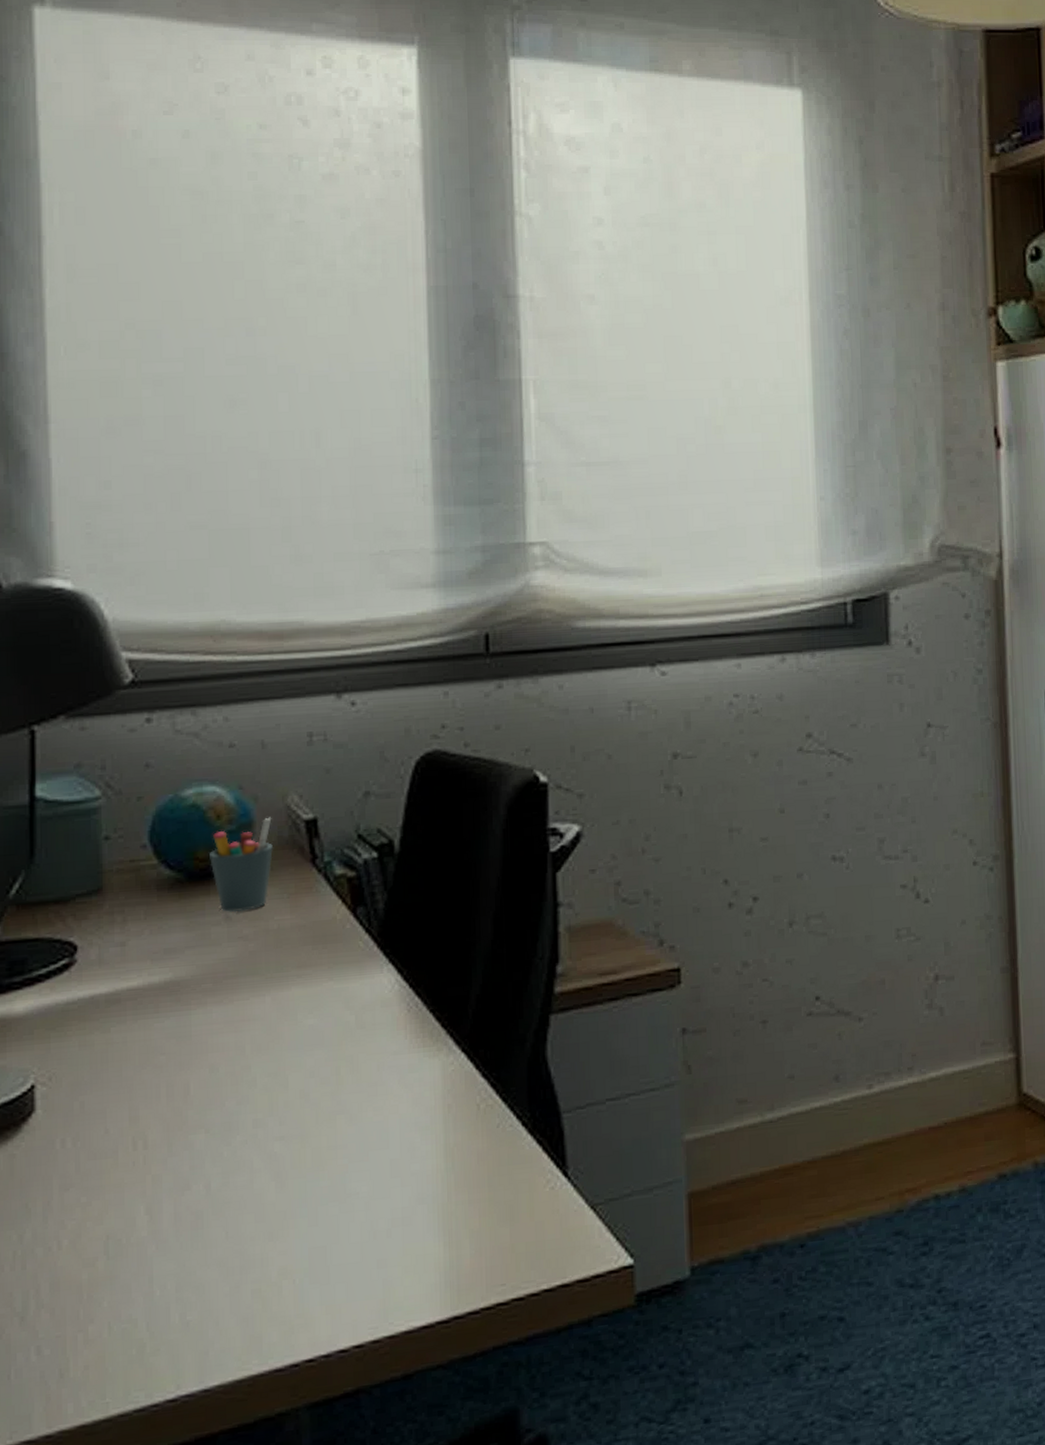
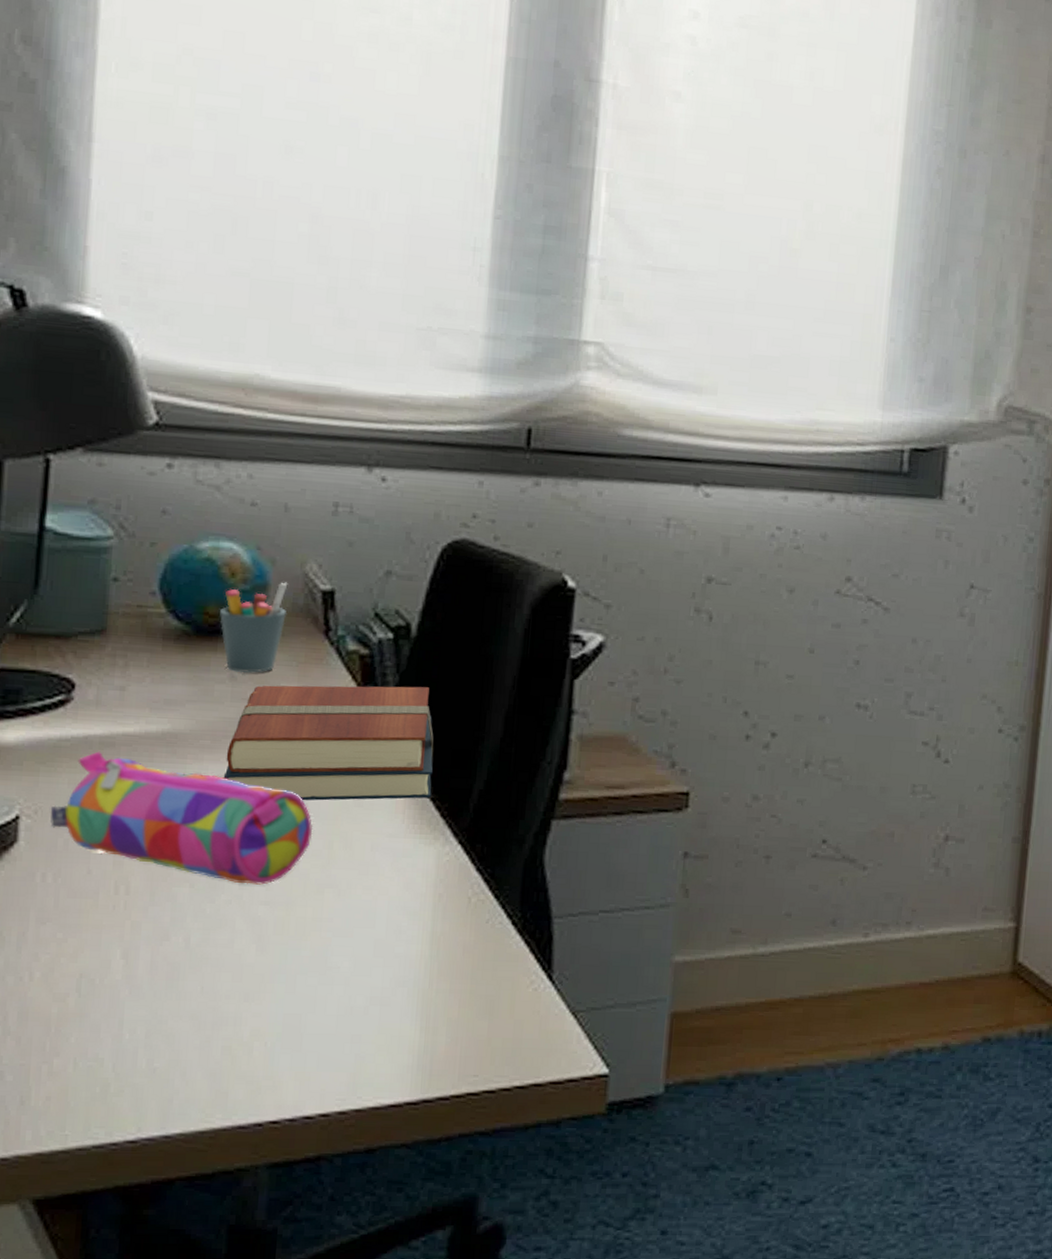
pencil case: none [64,1009,320,1123] -> present [50,751,313,885]
books: none [228,900,431,1030] -> present [223,685,434,801]

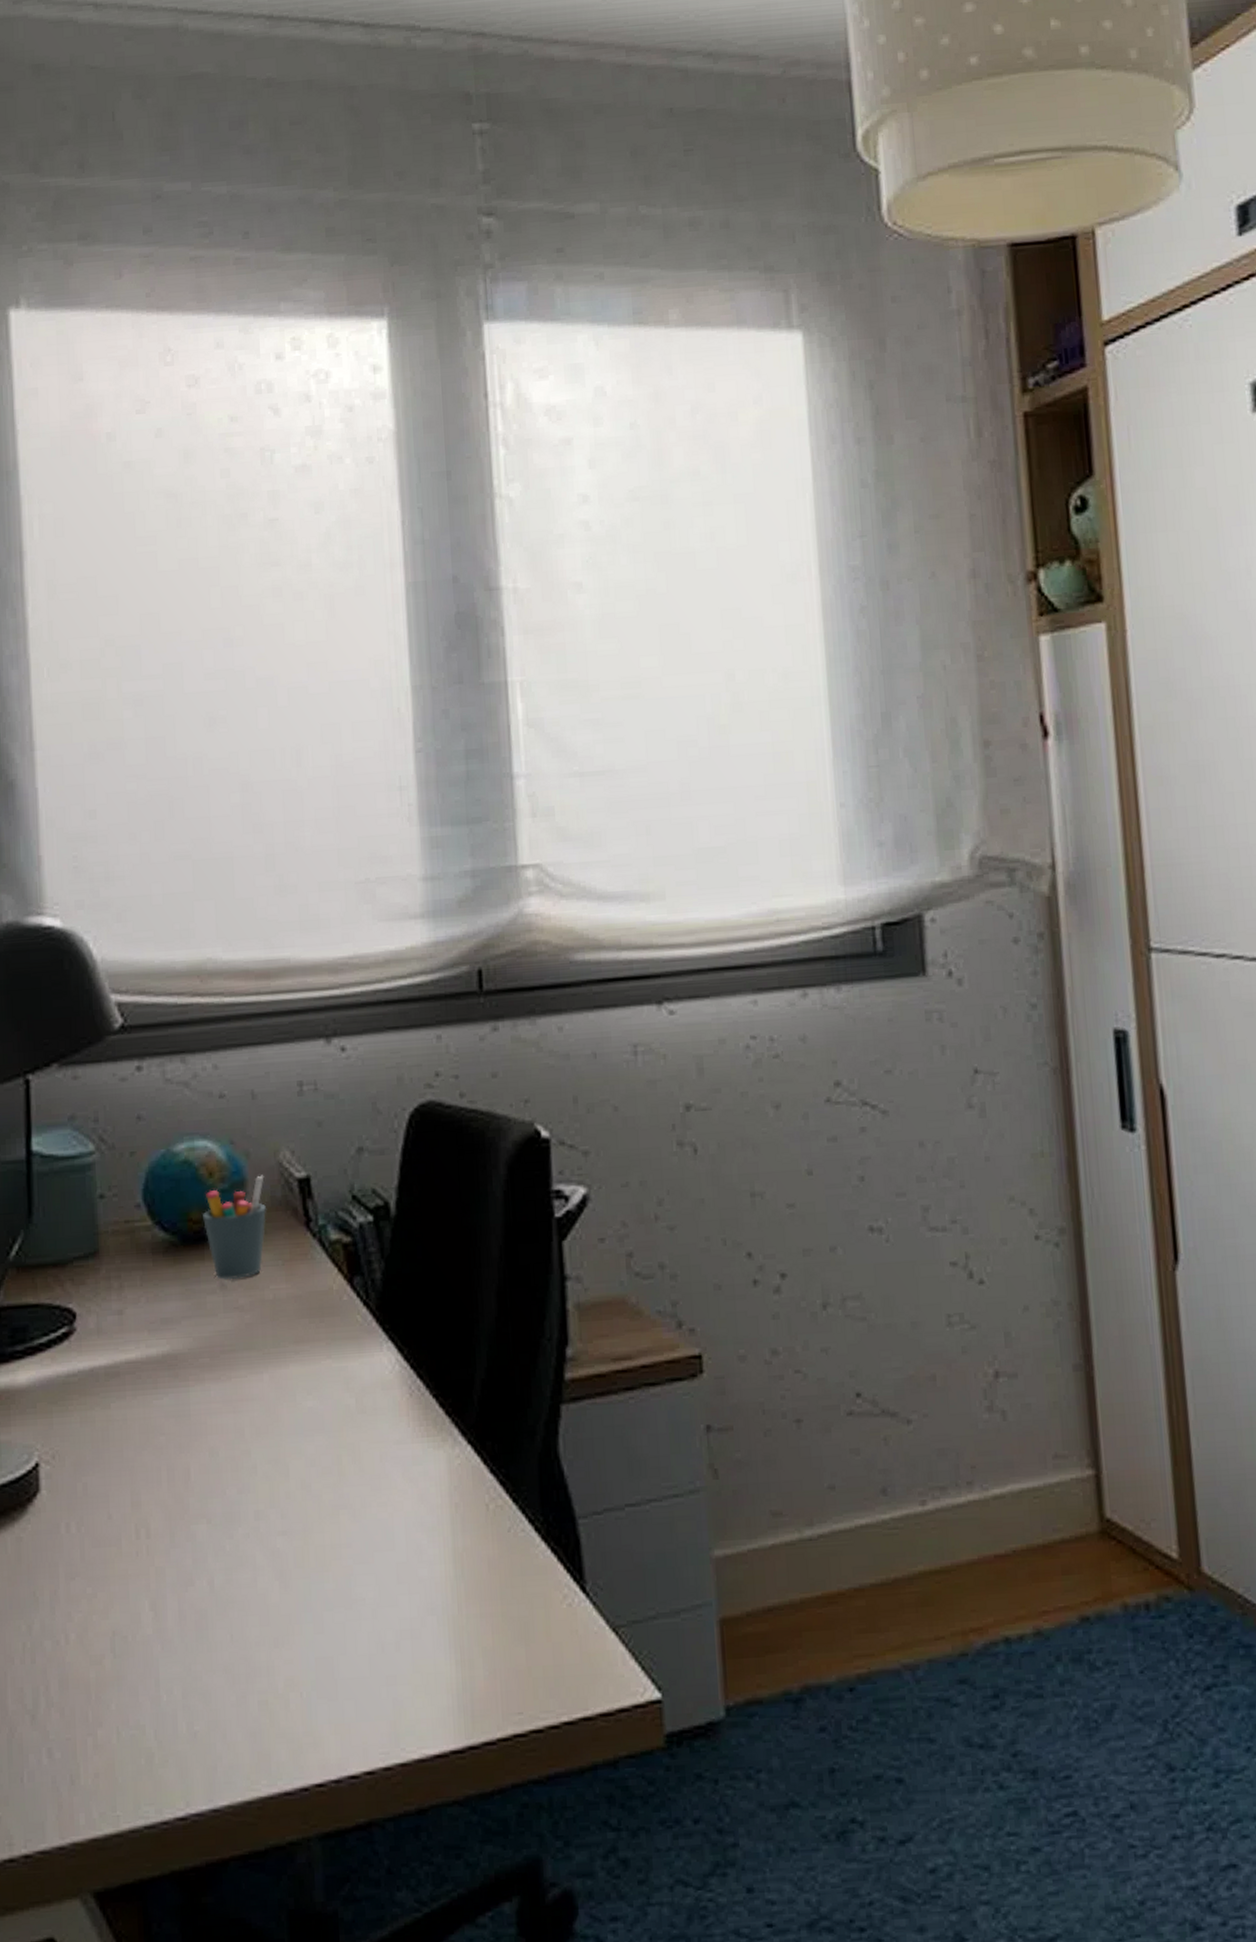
pencil case: present [50,751,313,885] -> none [66,1383,320,1514]
books: present [223,685,434,801] -> none [226,1270,434,1413]

